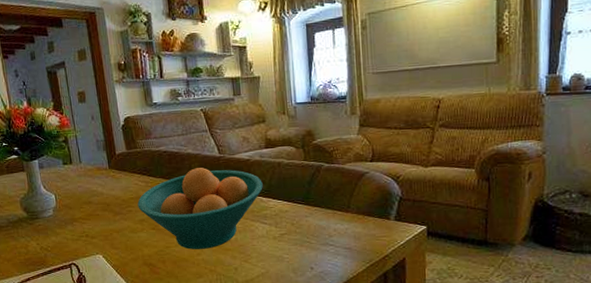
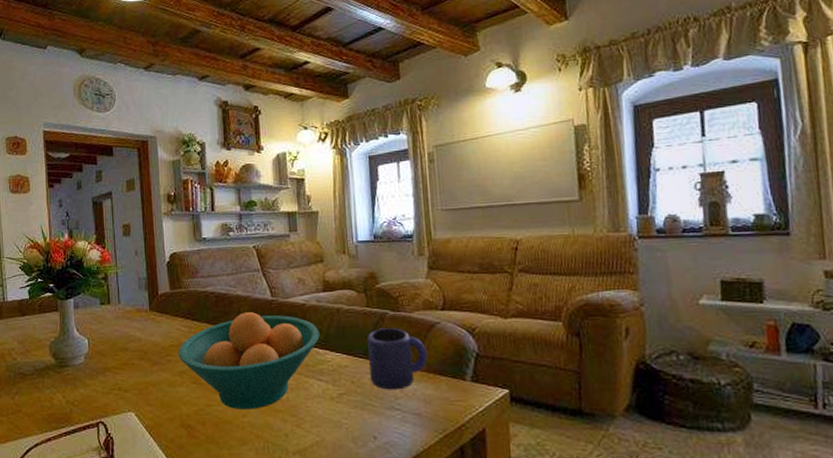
mug: none [304,178,358,230] -> present [367,328,428,390]

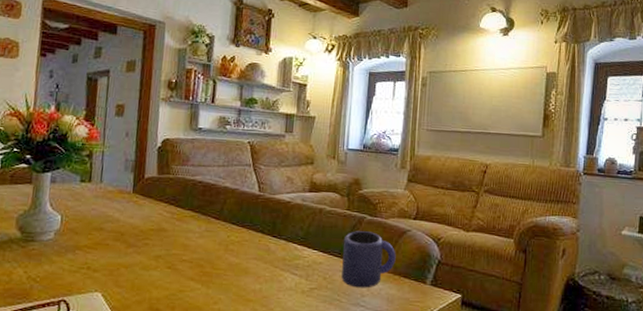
fruit bowl: present [178,312,320,409] -> none [156,204,300,298]

